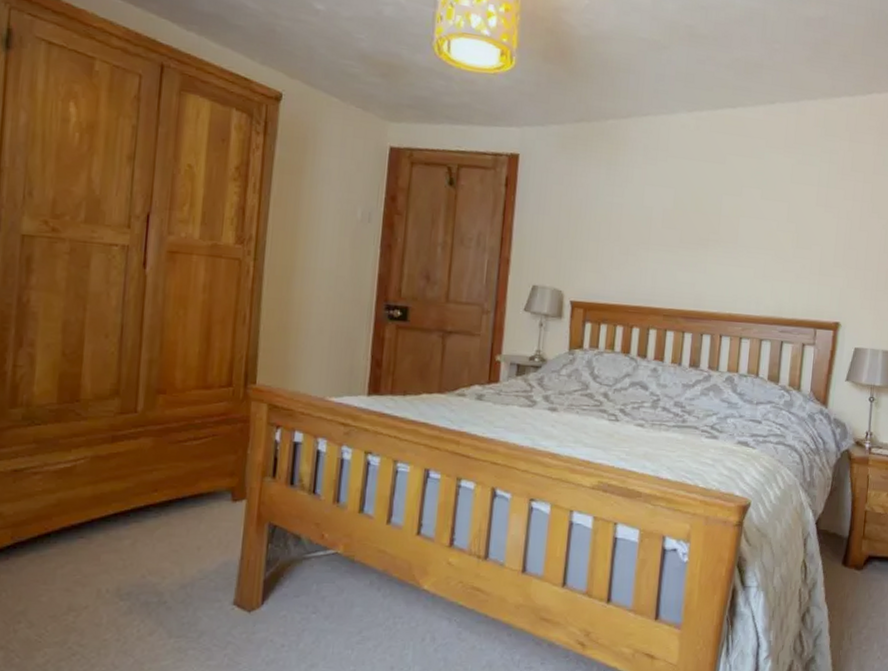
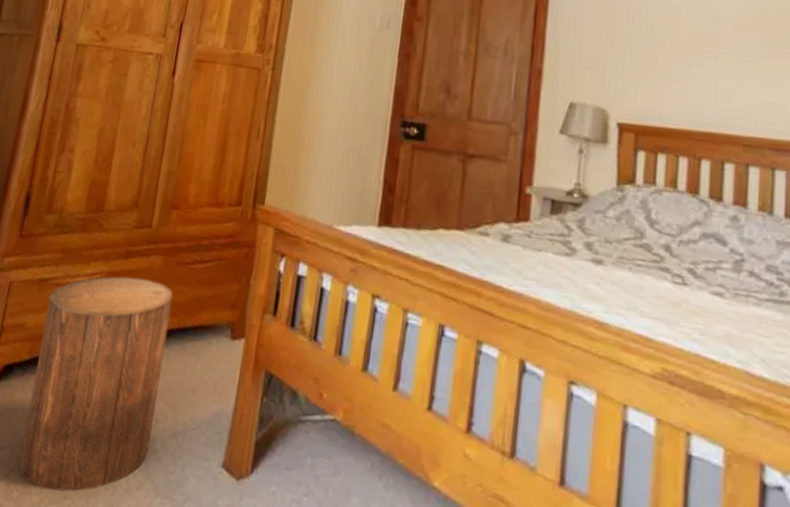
stool: none [17,458,169,652] -> present [18,276,174,492]

